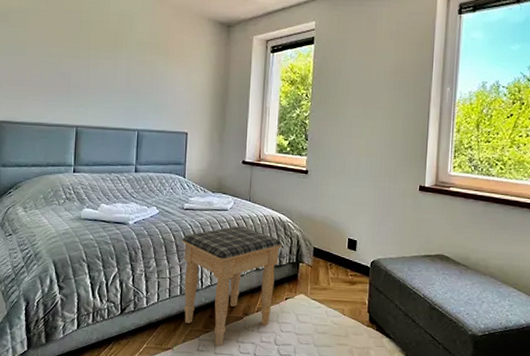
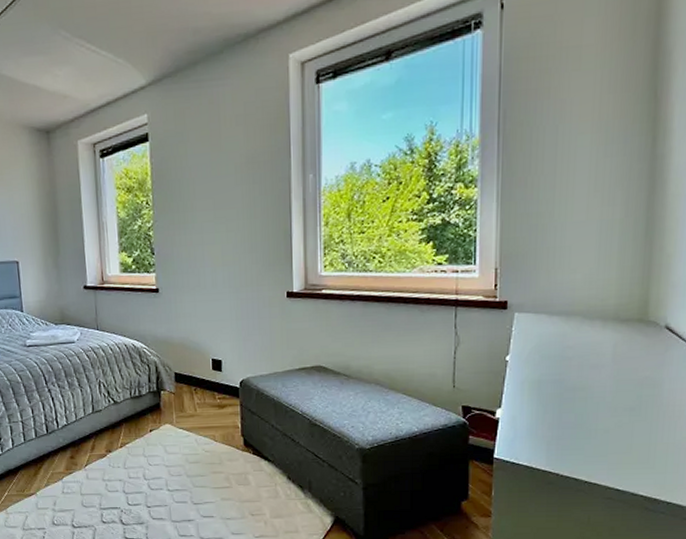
footstool: present [182,226,282,346] -> none [29,358,139,487]

